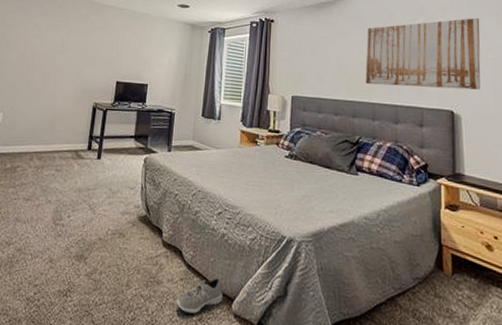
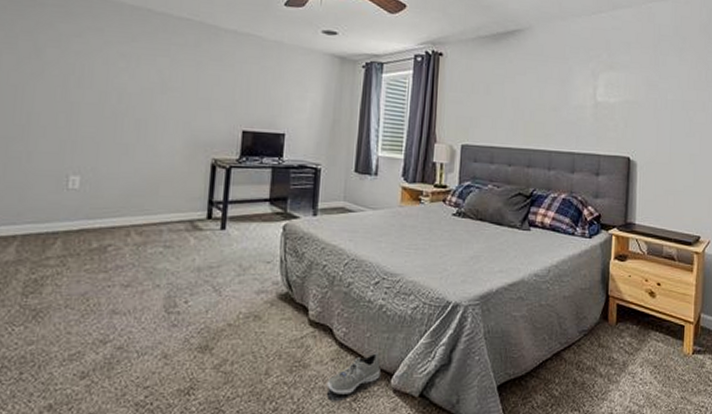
wall art: present [365,17,481,90] -> none [542,54,663,135]

